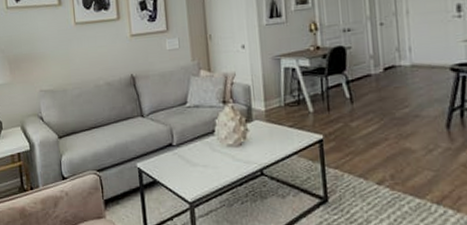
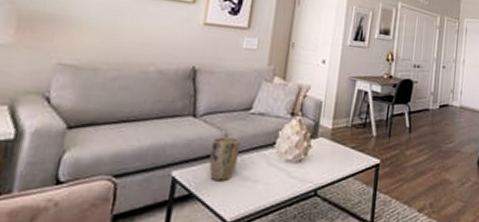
plant pot: none [161,130,186,168] -> present [209,136,240,180]

